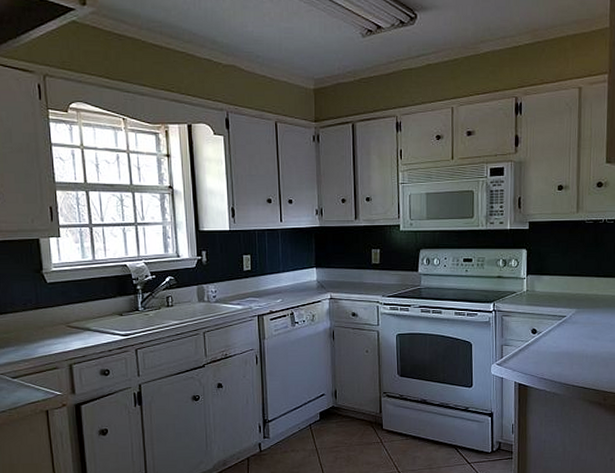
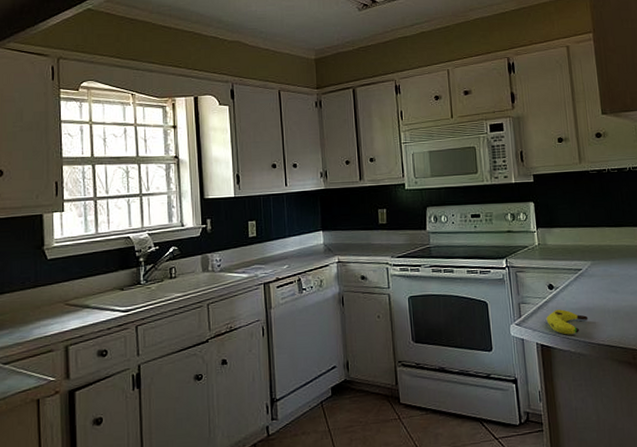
banana: none [526,352,567,376] -> present [546,309,588,335]

